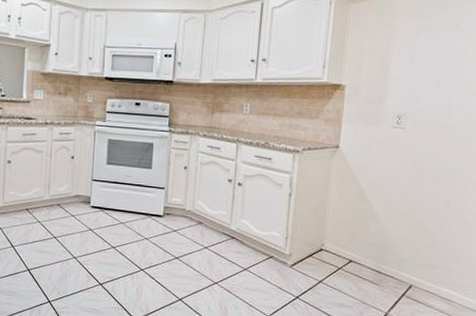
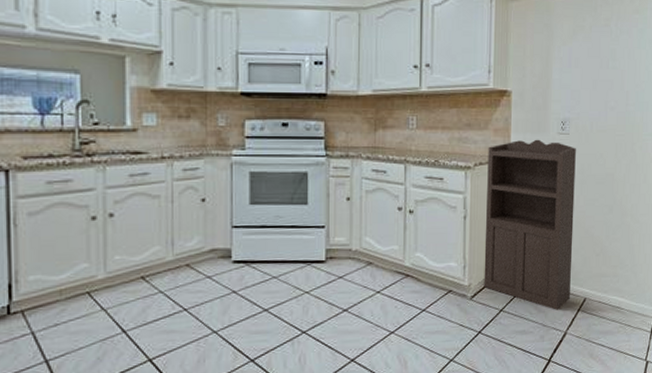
storage cabinet: none [304,130,412,291] -> present [484,139,576,310]

